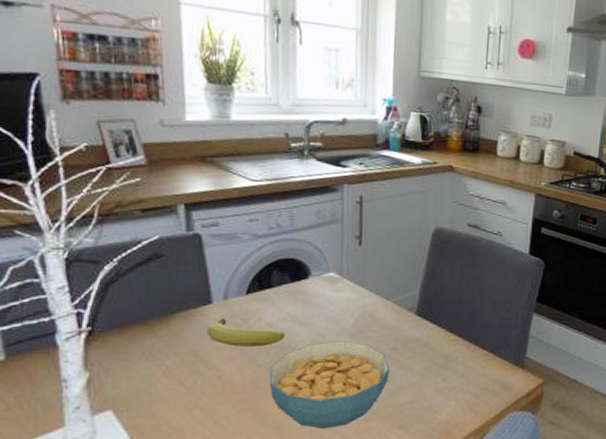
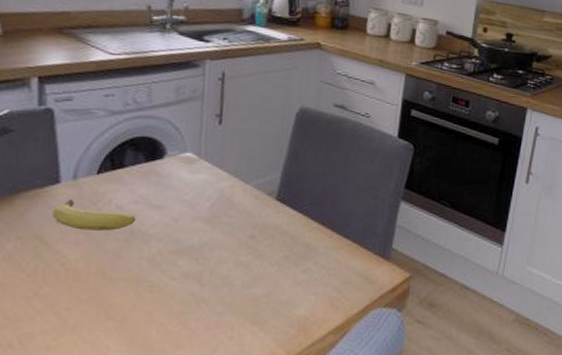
cereal bowl: present [269,341,391,429] -> none [116,226,247,323]

